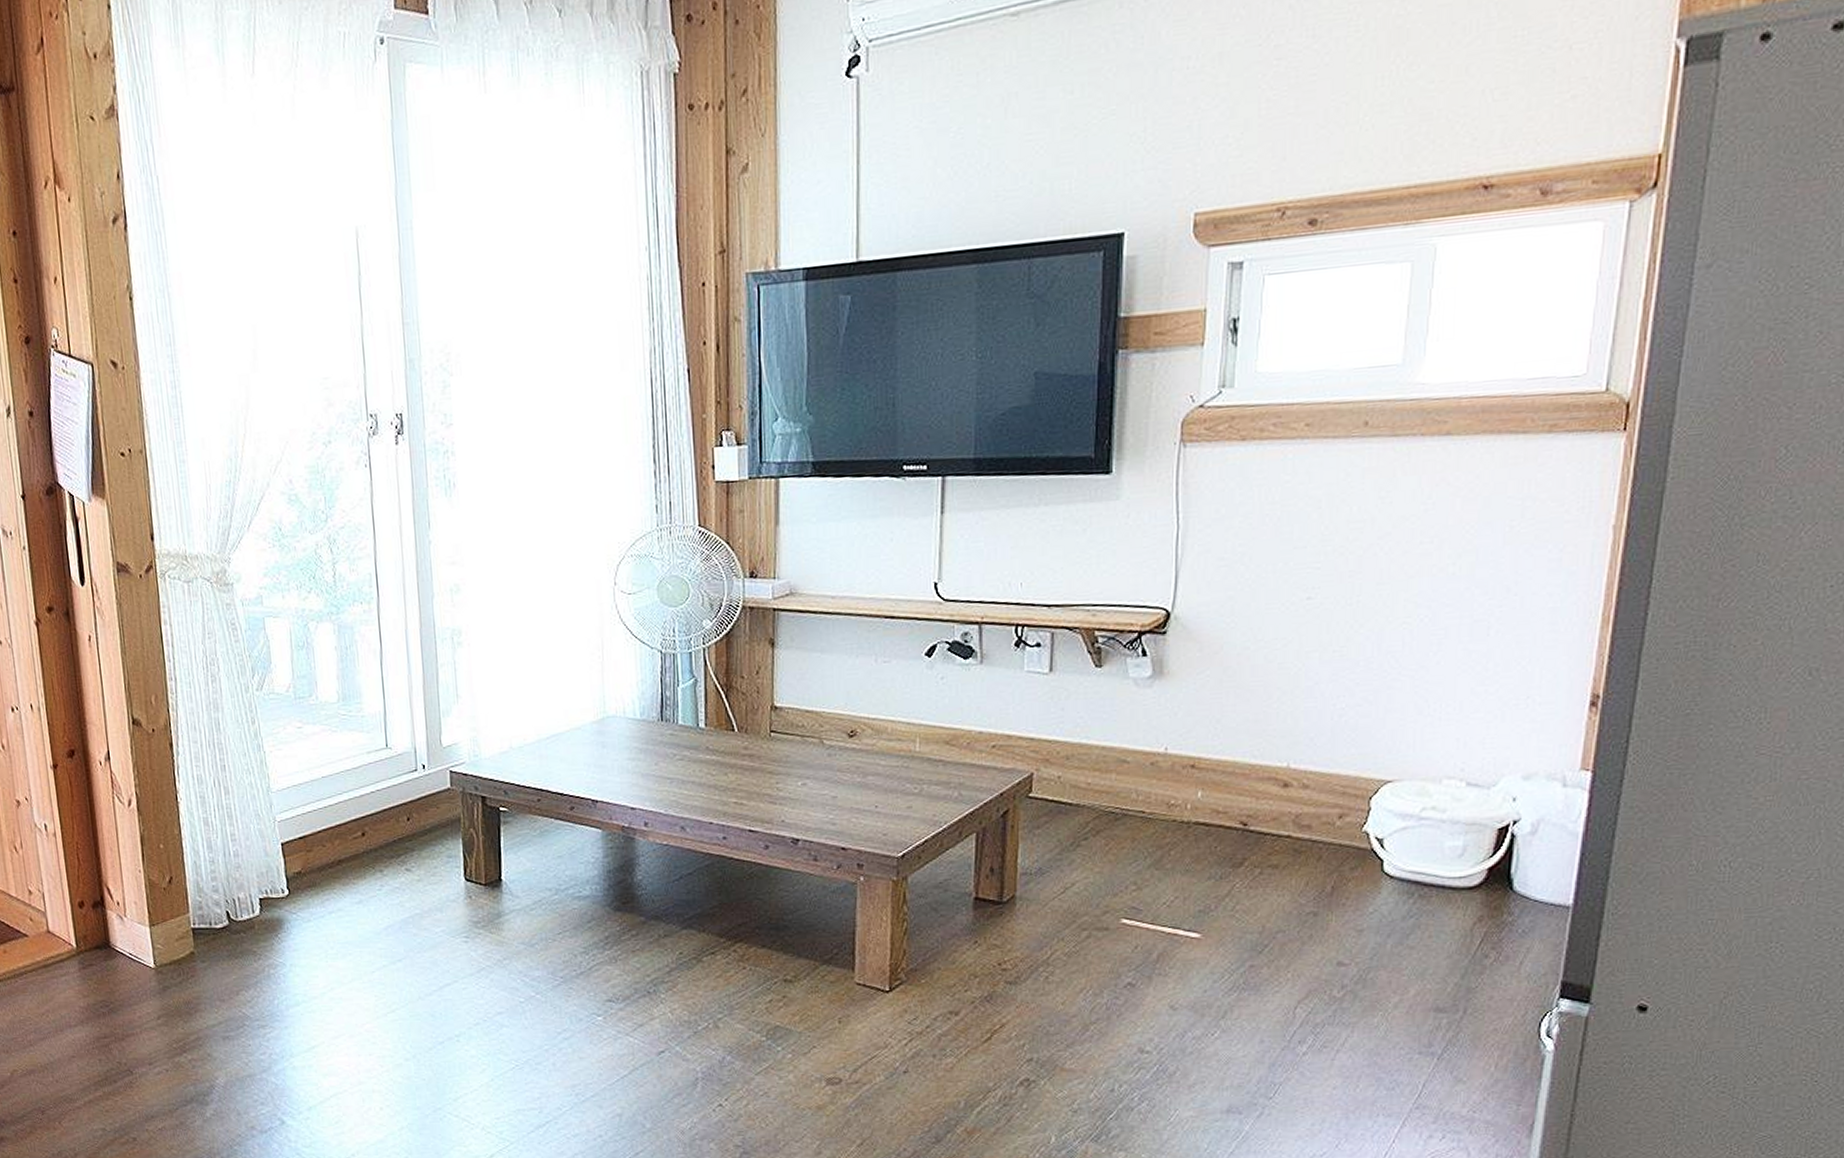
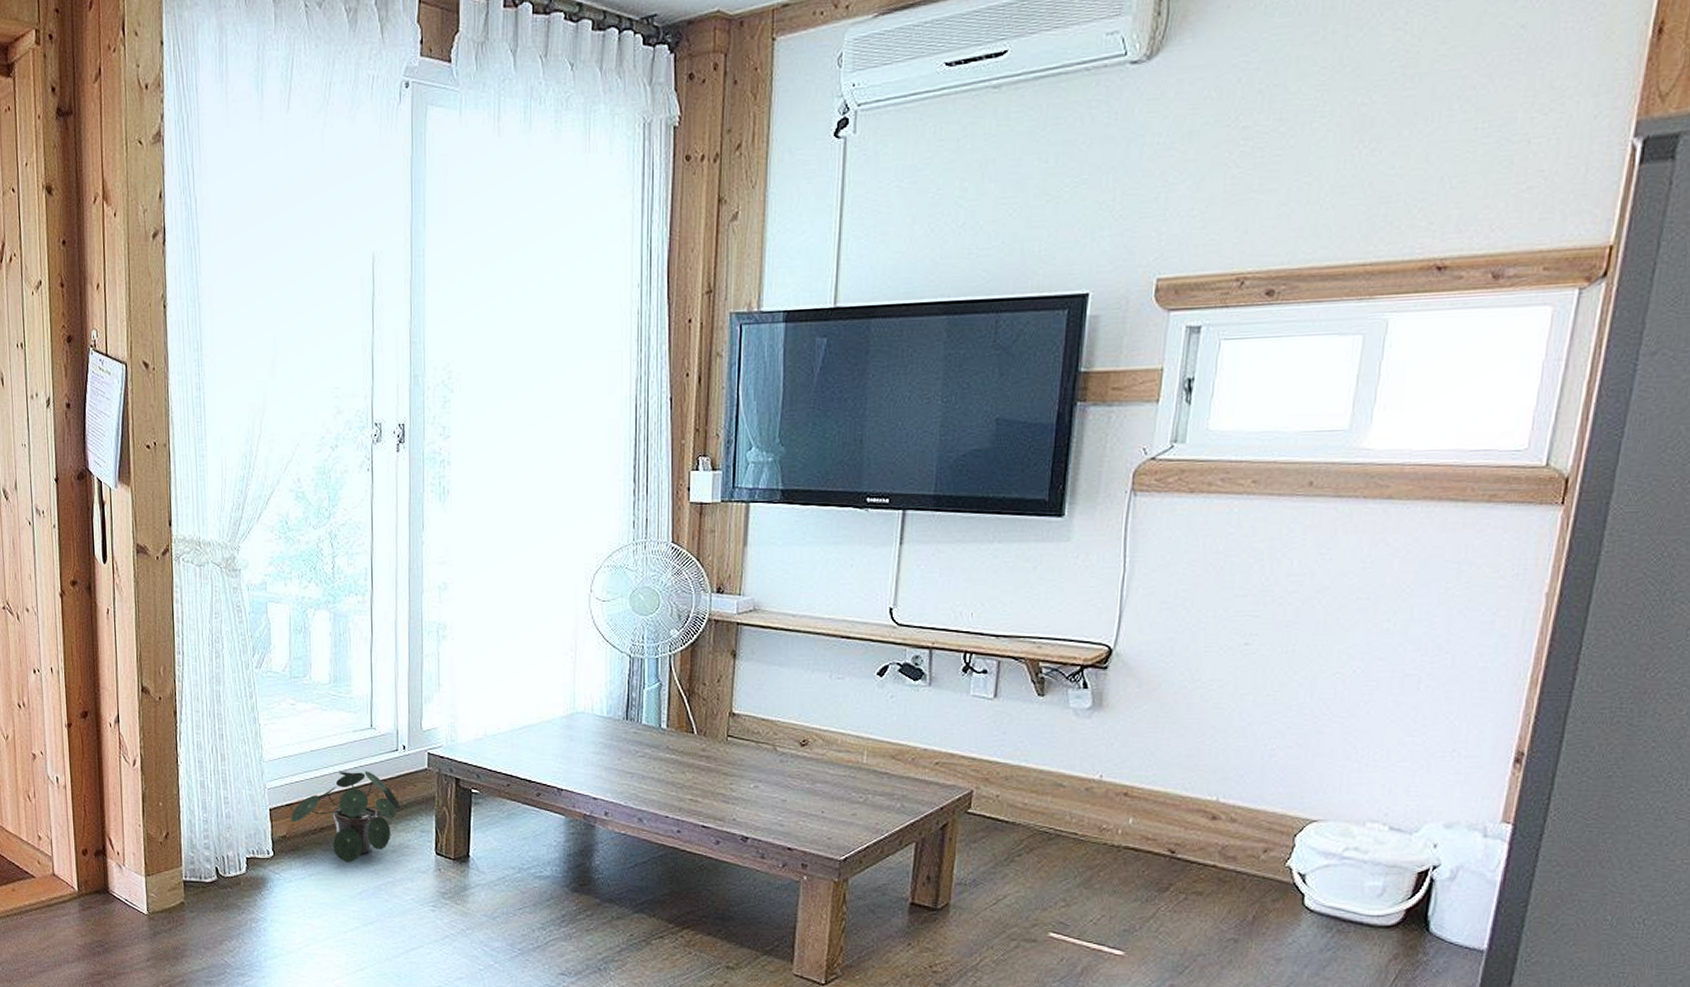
potted plant: none [305,795,423,896] -> present [291,771,400,862]

